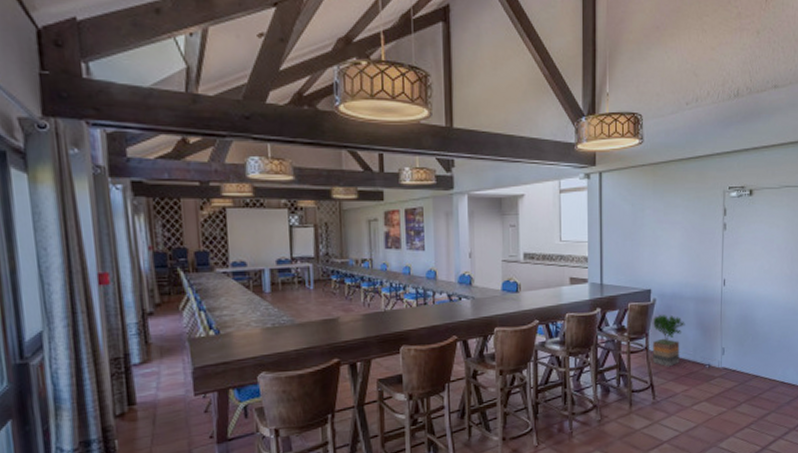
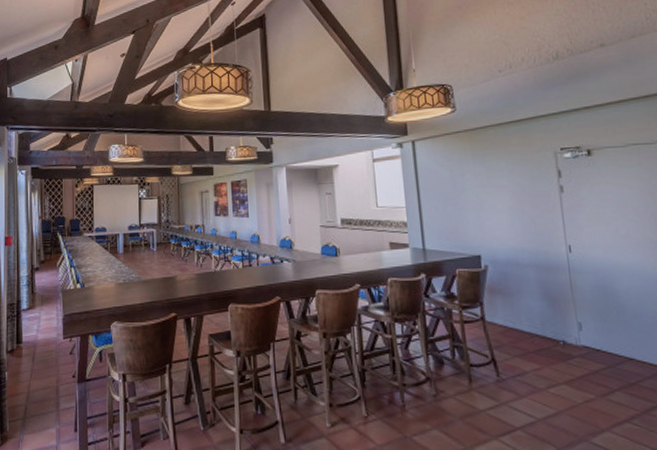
potted tree: present [652,315,685,367] -> none [486,283,527,341]

